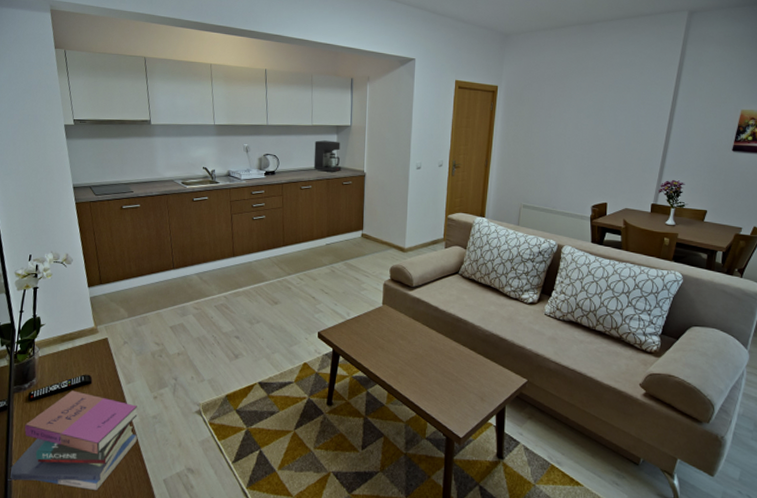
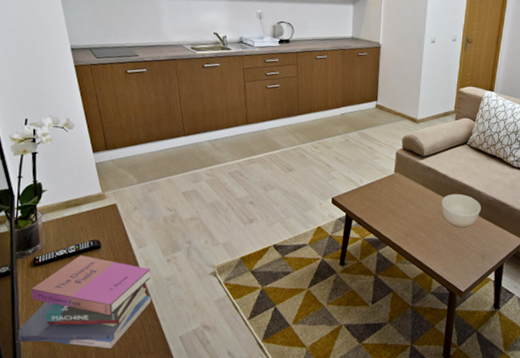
coffee maker: present [314,140,342,173] -> none [329,10,357,44]
bowl: none [433,328,478,365] -> present [441,194,482,227]

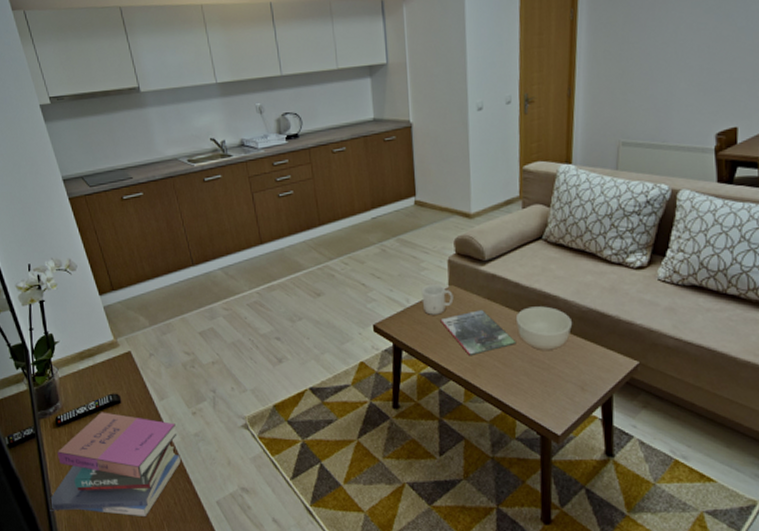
mug: none [372,170,397,194] -> present [421,284,454,315]
magazine: none [385,193,440,227] -> present [440,310,517,355]

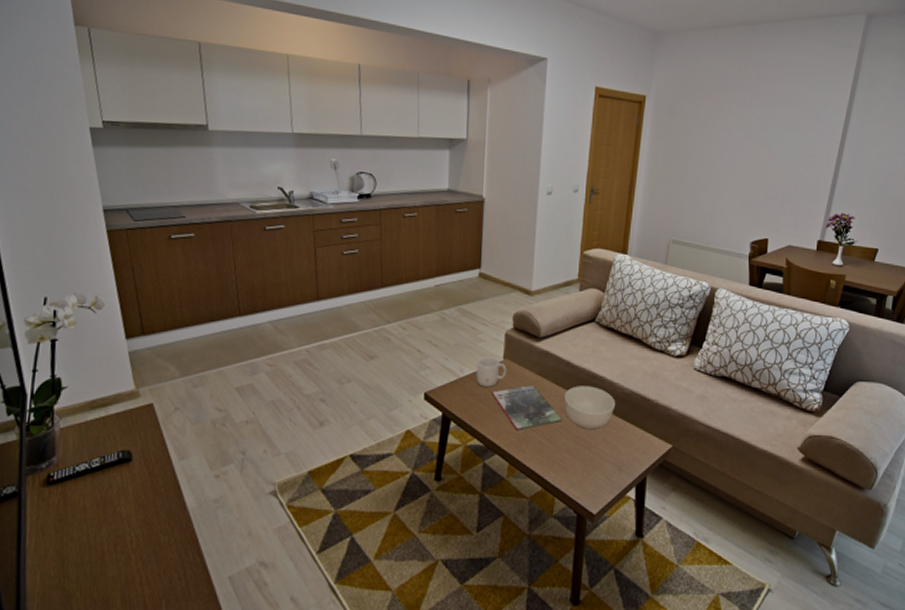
books: present [49,412,181,516] -> none [20,470,194,593]

